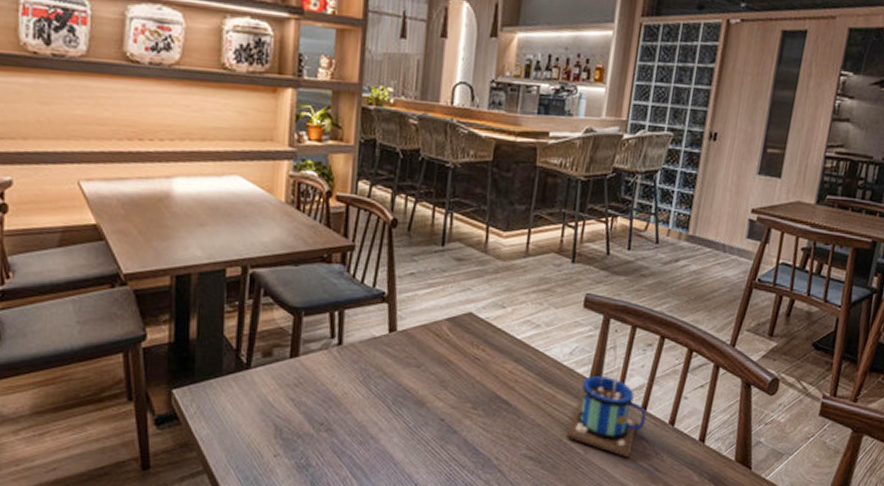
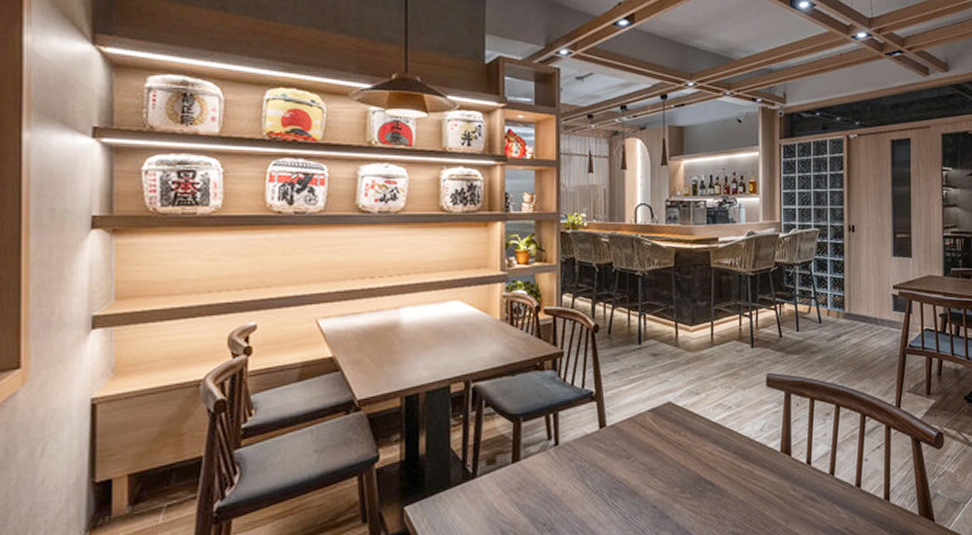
mug: present [566,336,647,458] -> none [767,410,835,524]

